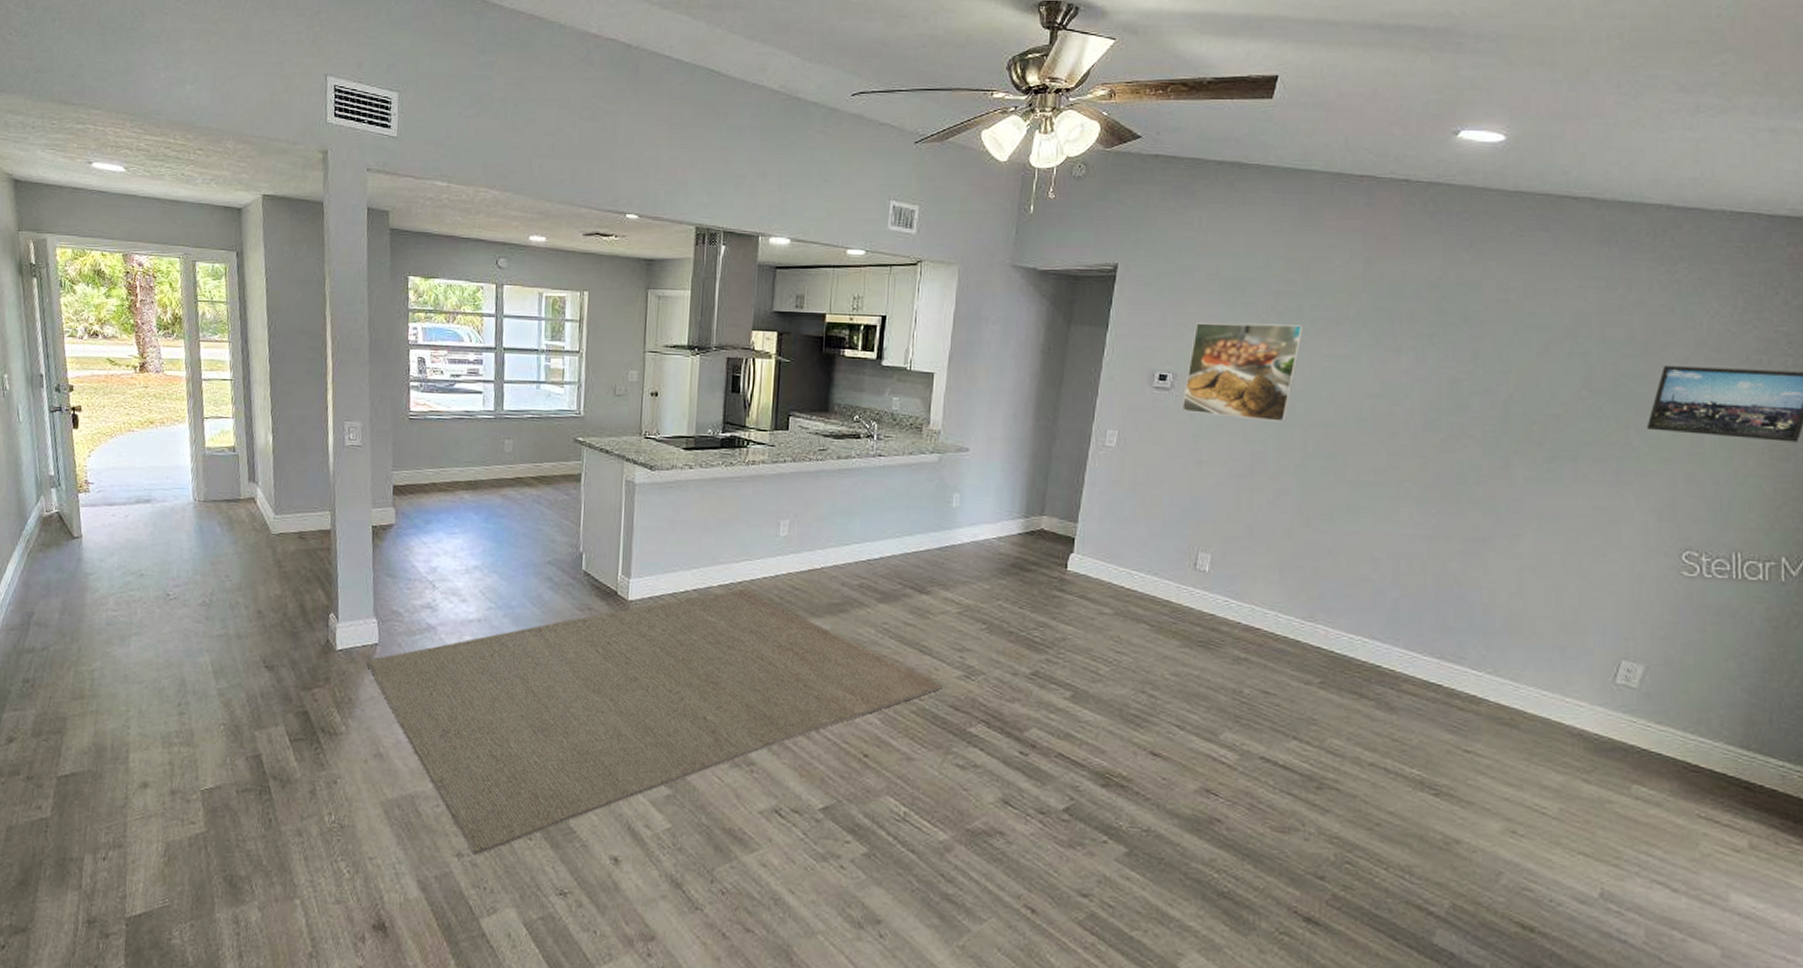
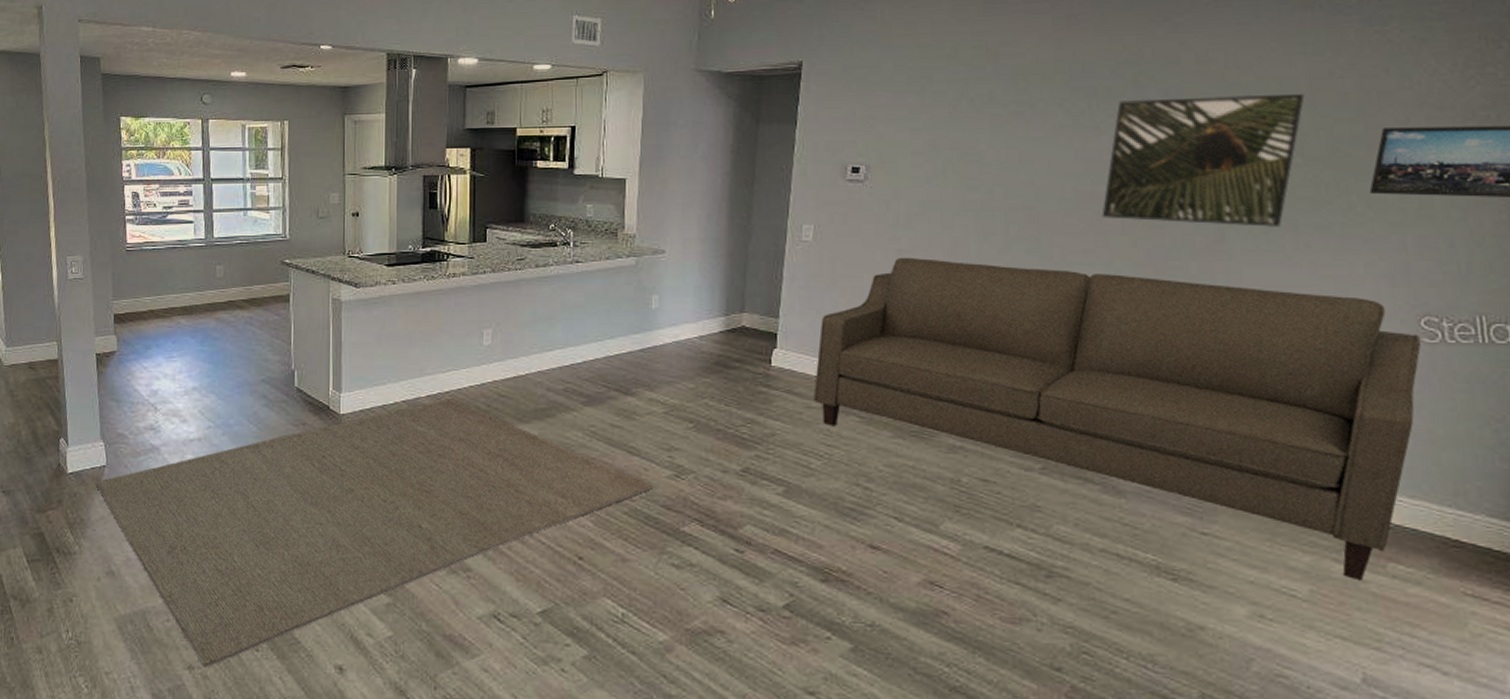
sofa: none [1106,467,1680,802] -> present [813,257,1421,582]
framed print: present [1181,323,1304,422] -> none [876,110,997,207]
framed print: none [1396,323,1595,457] -> present [1101,93,1305,227]

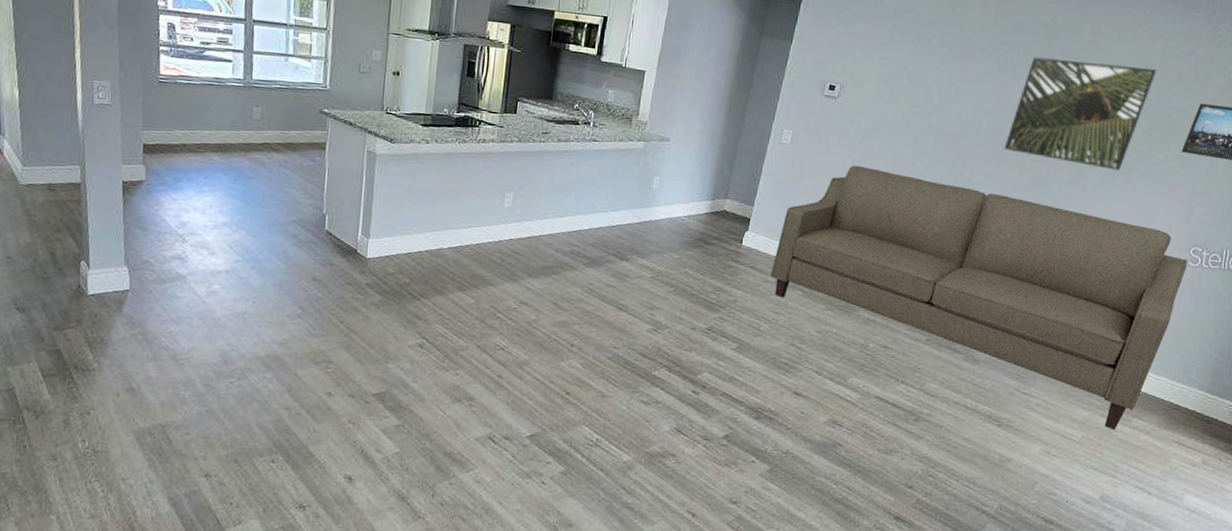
rug: present [95,399,653,668] -> none [117,251,634,477]

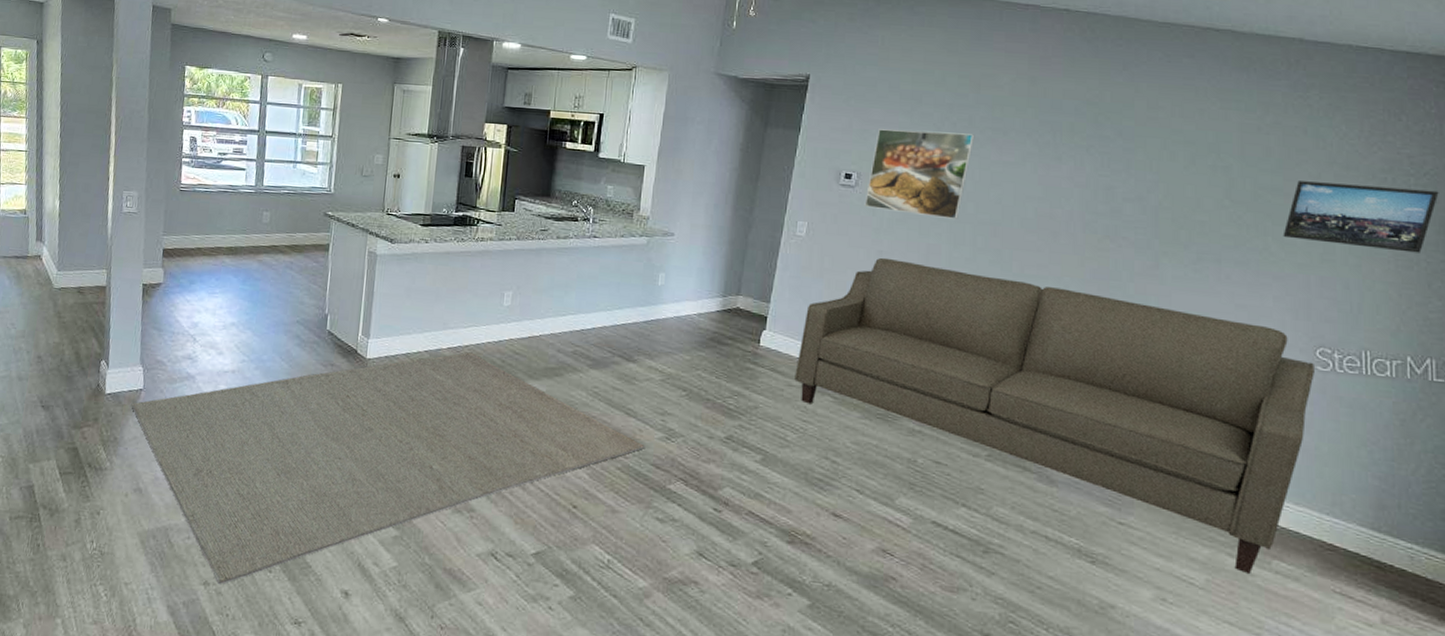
rug: none [117,251,634,477] -> present [131,352,645,585]
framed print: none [844,43,946,131] -> present [864,129,975,219]
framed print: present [1004,57,1157,171] -> none [1057,136,1236,259]

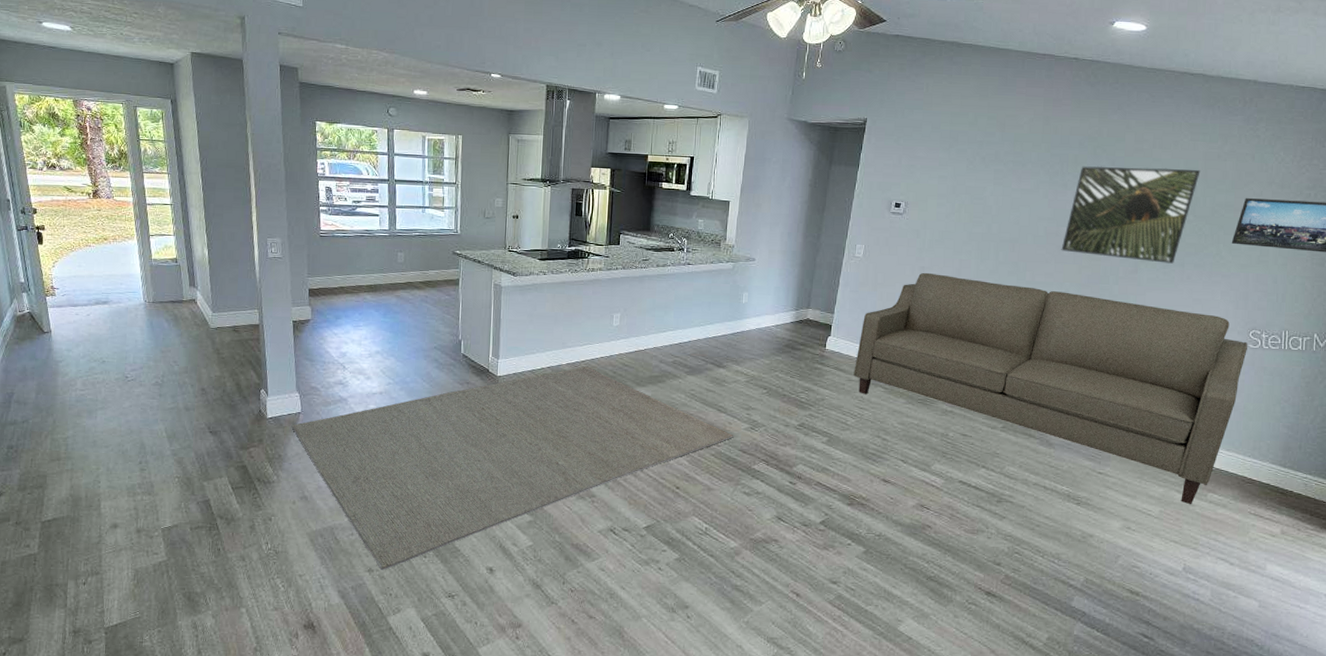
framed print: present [864,129,975,219] -> none [910,164,1000,238]
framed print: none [1057,136,1236,259] -> present [1061,166,1201,264]

